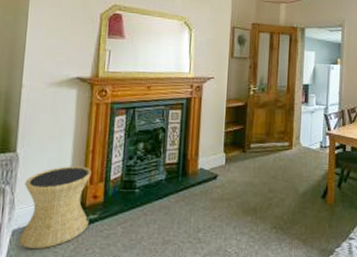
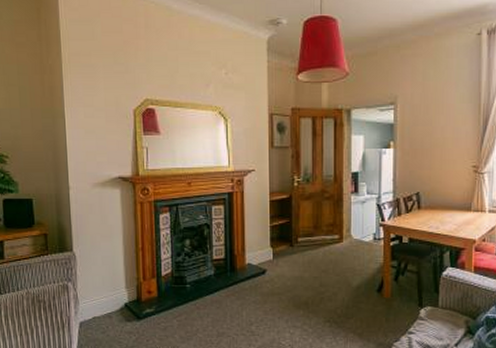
side table: present [18,166,92,248] -> none [84,263,147,339]

